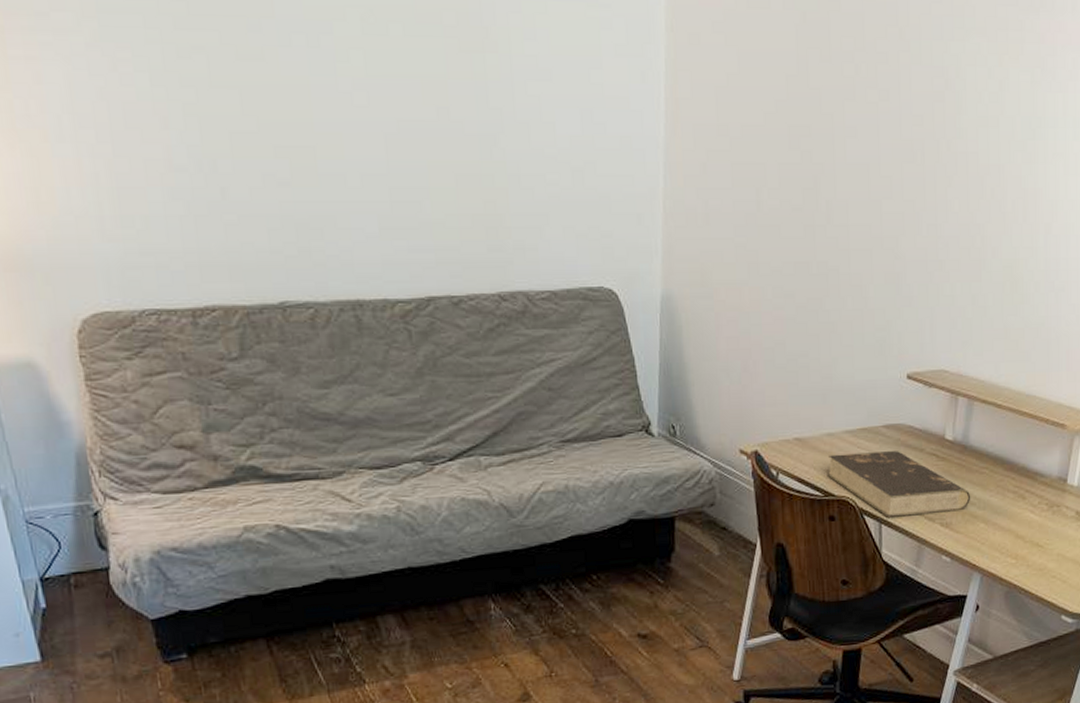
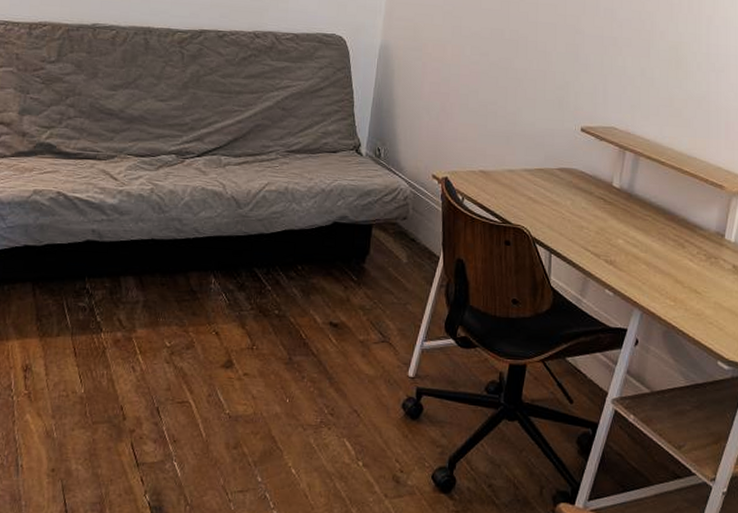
book: present [827,451,971,518] -> none [505,188,634,251]

